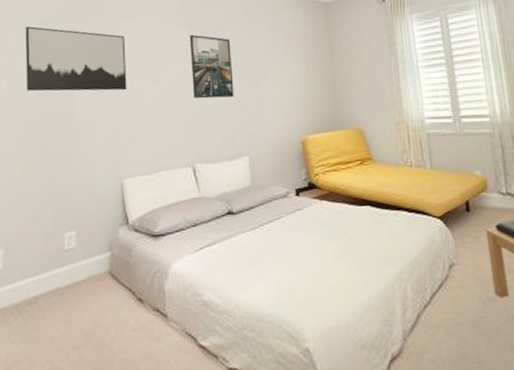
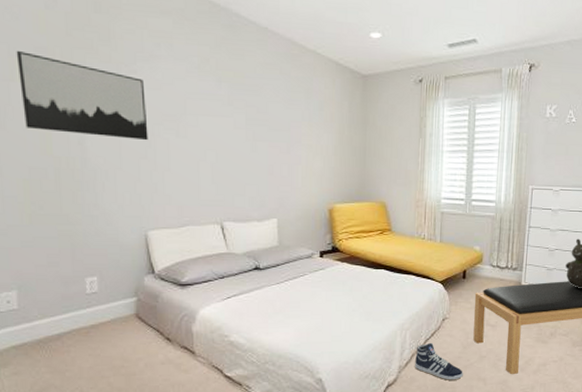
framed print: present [189,34,234,99] -> none [219,88,265,160]
sneaker: none [422,297,490,351] -> present [415,342,463,380]

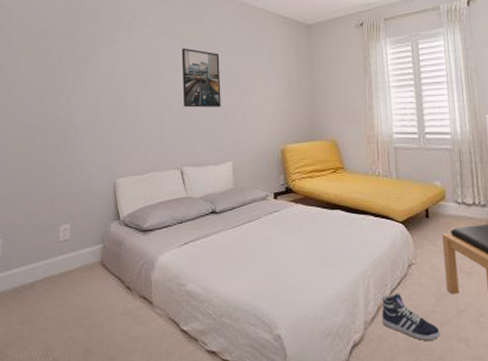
wall art: present [16,50,148,141] -> none [26,33,122,97]
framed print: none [219,88,265,160] -> present [182,48,221,108]

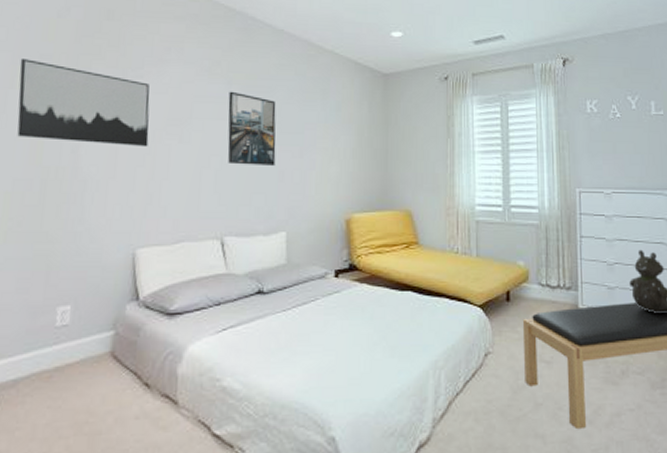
wall art: none [26,33,122,97] -> present [17,57,150,148]
sneaker: present [382,293,440,340] -> none [453,385,515,438]

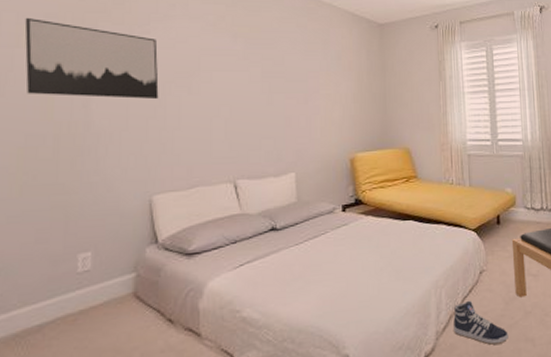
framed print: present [227,91,276,166] -> none [234,44,282,113]
sneaker: none [453,385,515,438] -> present [453,300,509,345]

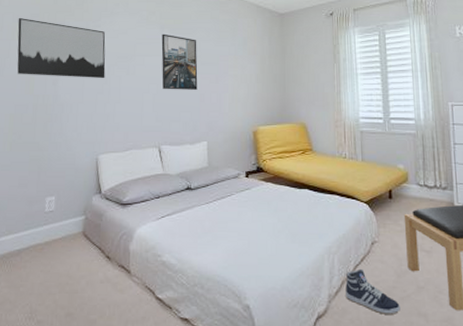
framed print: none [234,44,282,113] -> present [161,34,198,90]

